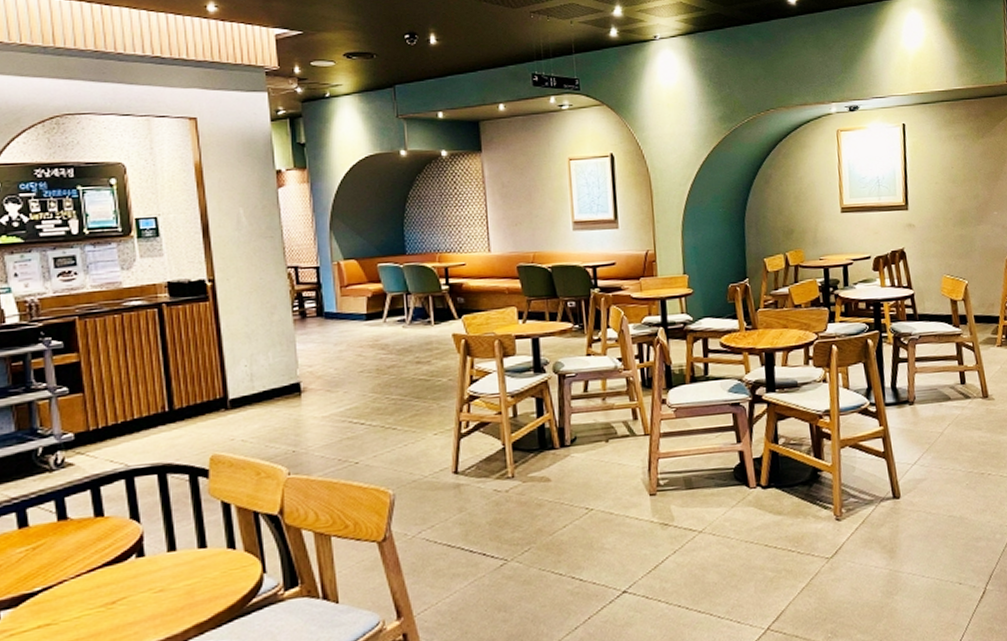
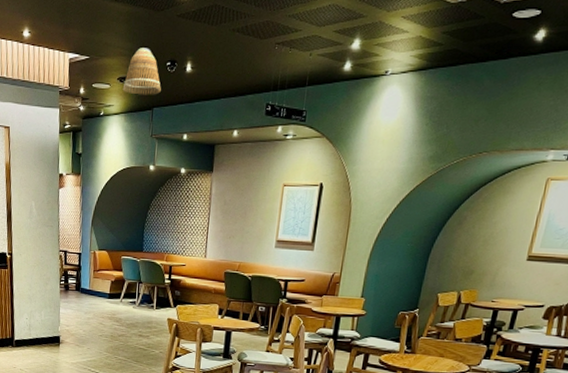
lamp shade: none [351,20,402,72] -> present [122,48,161,95]

